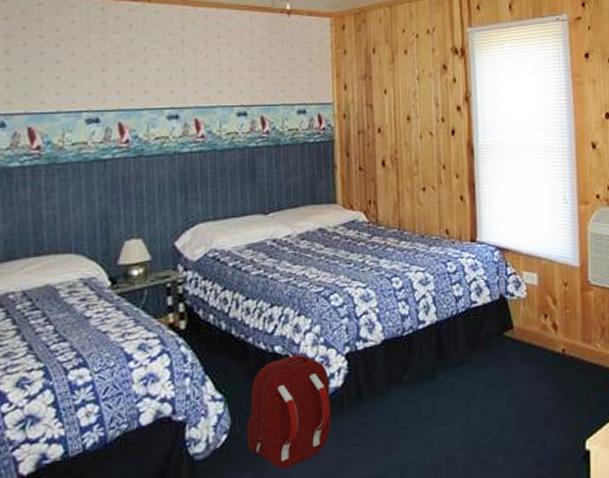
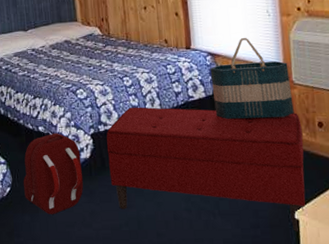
bench: none [365,316,598,466] -> present [106,107,306,233]
tote bag: none [498,228,589,329] -> present [210,37,294,119]

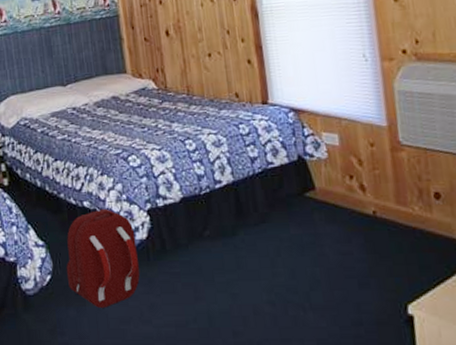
bench: present [106,107,306,233] -> none [166,176,421,332]
tote bag: present [210,37,294,119] -> none [293,88,403,190]

